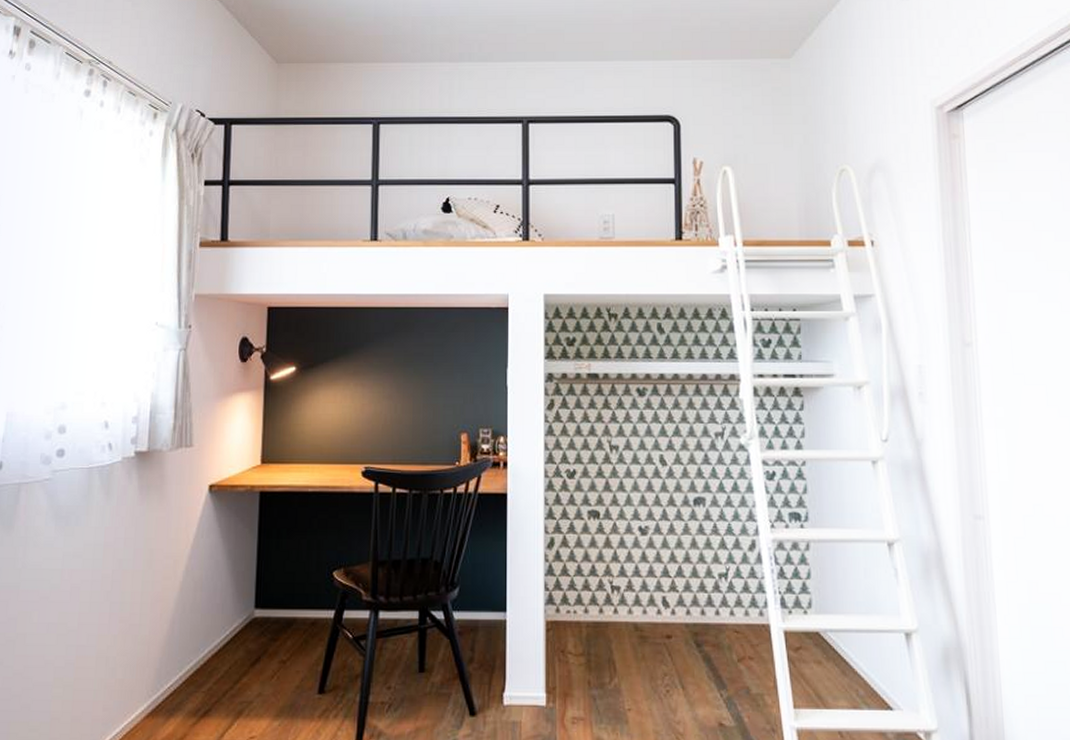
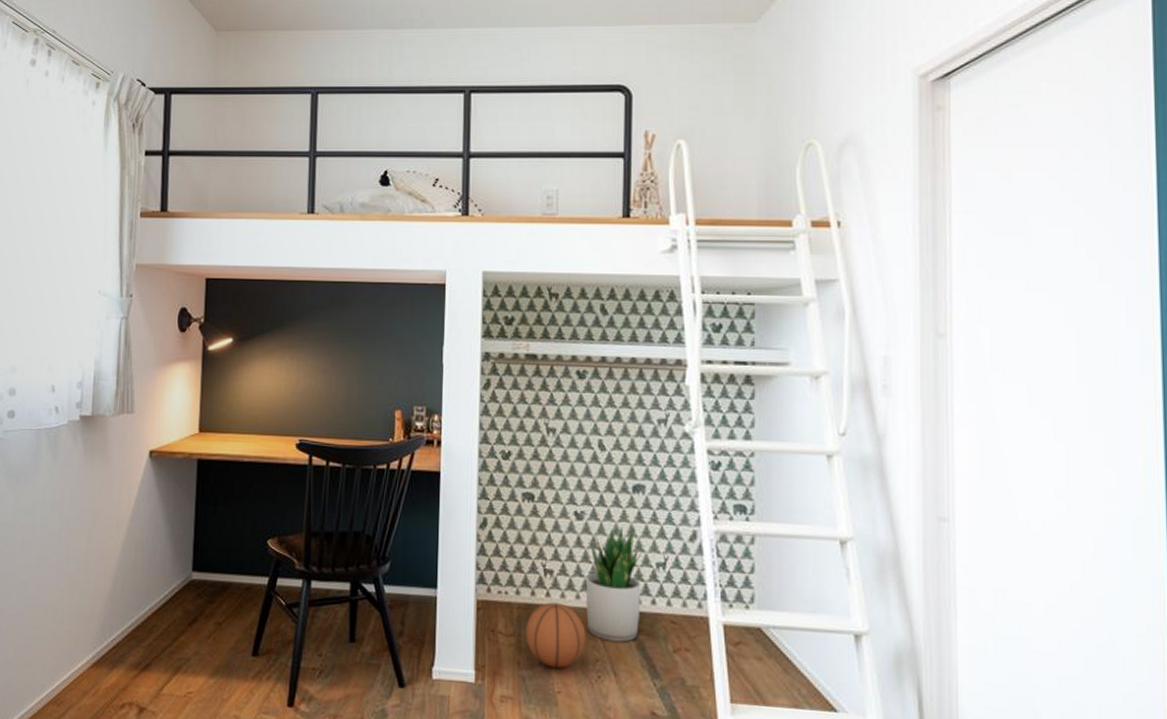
basketball: none [595,619,654,685] -> present [525,602,586,668]
planter: none [653,538,704,655] -> present [586,526,642,642]

